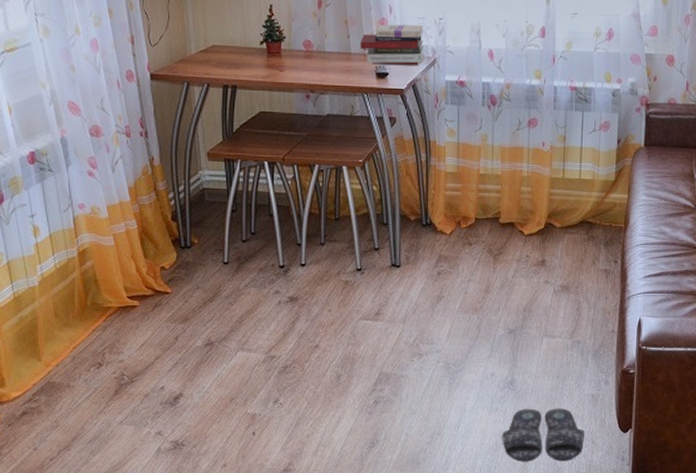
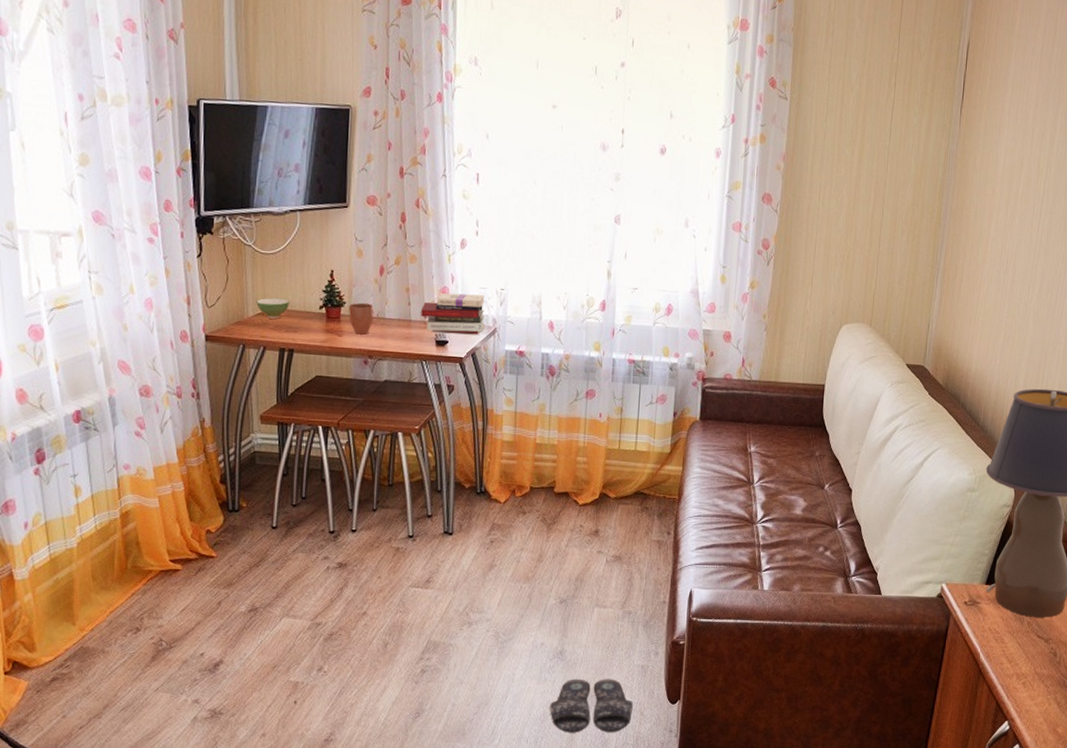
bowl: none [198,34,232,56] -> present [256,297,291,319]
mug: none [289,36,313,69] -> present [349,302,374,335]

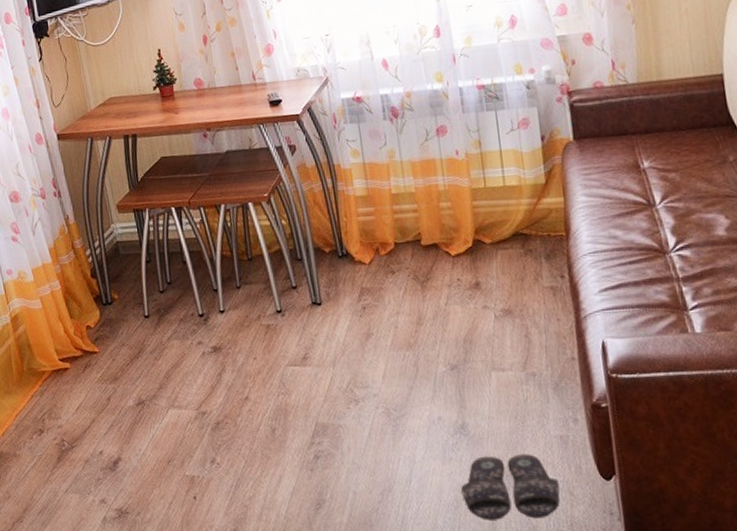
bowl: present [256,297,291,319] -> none [96,85,127,108]
mug: present [349,302,374,335] -> none [180,75,205,109]
books: present [421,292,486,334] -> none [249,45,317,93]

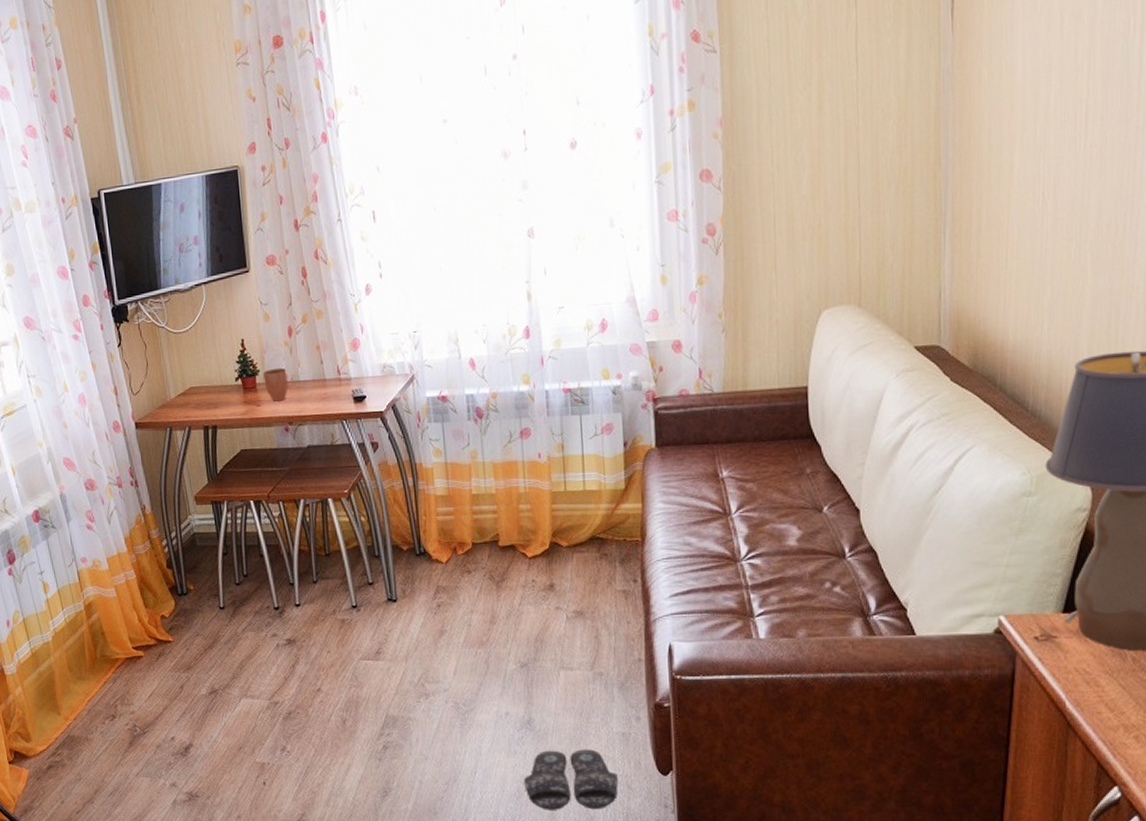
mug: none [180,75,205,109] -> present [263,367,288,402]

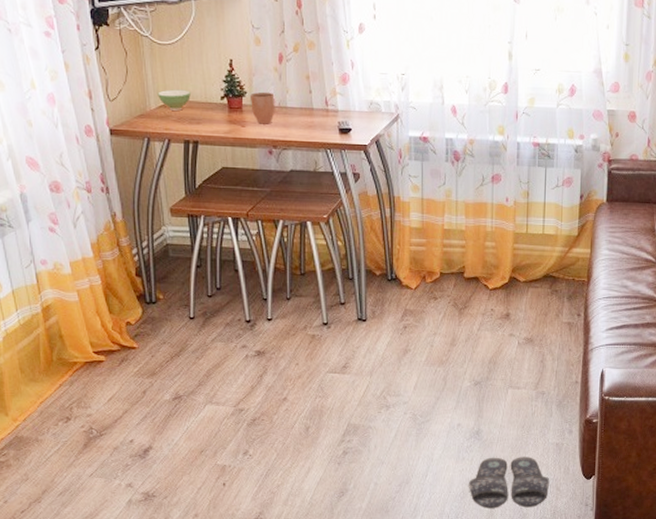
bowl: none [176,375,208,398] -> present [158,89,192,111]

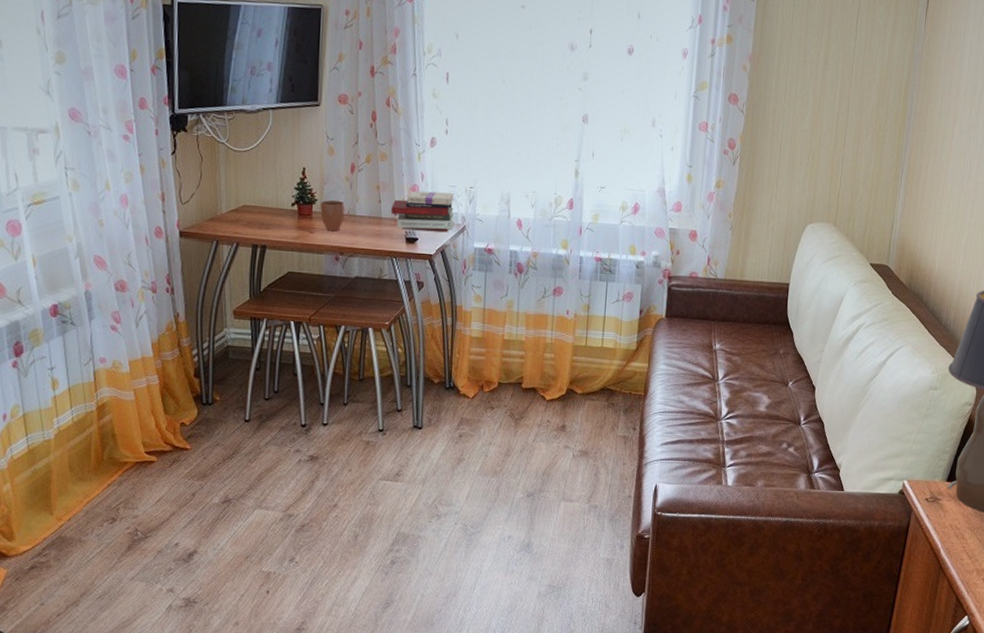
bowl: present [158,89,192,111] -> none [229,194,263,216]
books: none [323,79,389,121] -> present [391,190,455,232]
slippers: present [469,457,549,508] -> none [517,571,598,625]

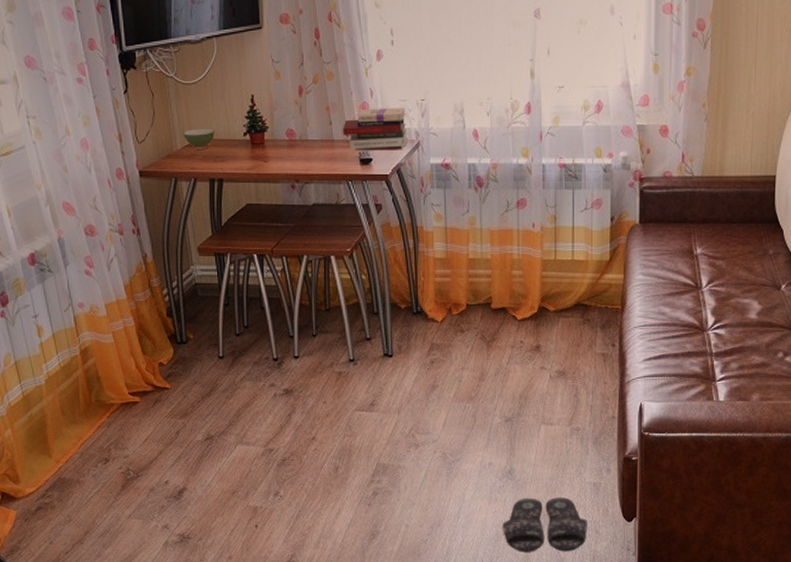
bowl: none [229,194,263,216] -> present [183,128,216,149]
mug: present [320,199,345,232] -> none [272,125,296,159]
slippers: none [517,571,598,625] -> present [503,497,587,552]

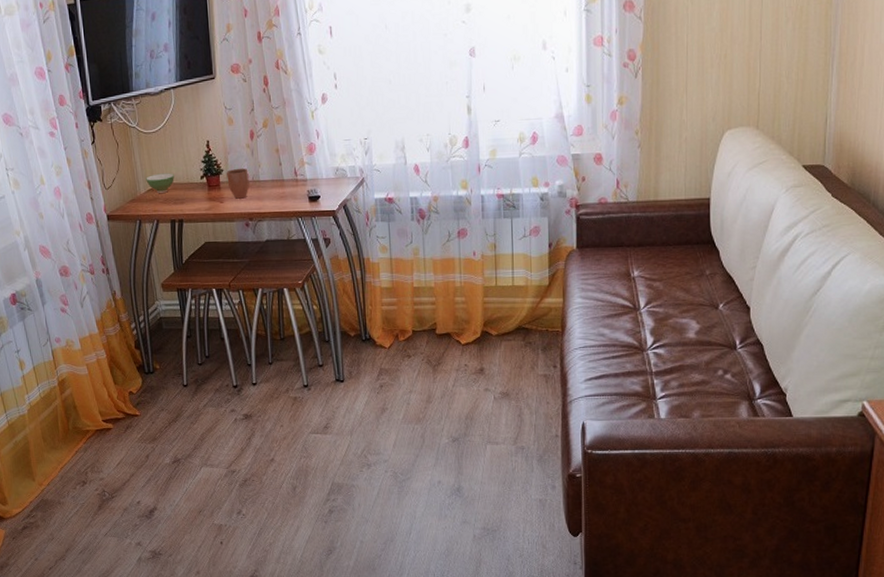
mug: none [272,125,296,159] -> present [227,168,249,199]
books: present [343,108,409,150] -> none [292,147,354,188]
slippers: present [503,497,587,552] -> none [453,513,534,567]

